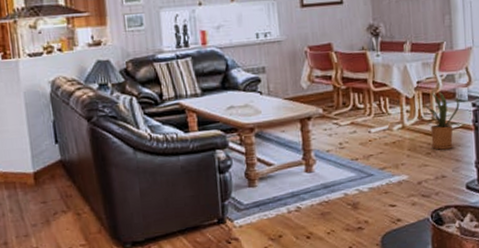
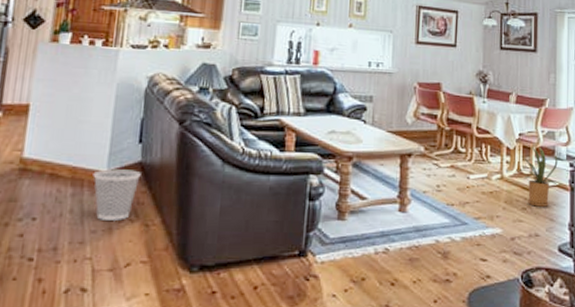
wastebasket: none [22,168,64,215] -> present [93,169,141,221]

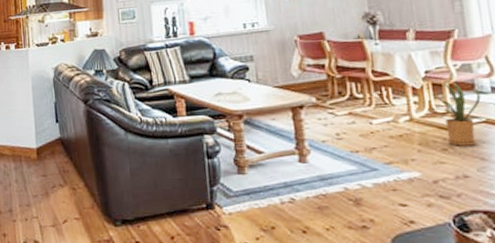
wastebasket: present [93,169,141,221] -> none [27,145,62,187]

